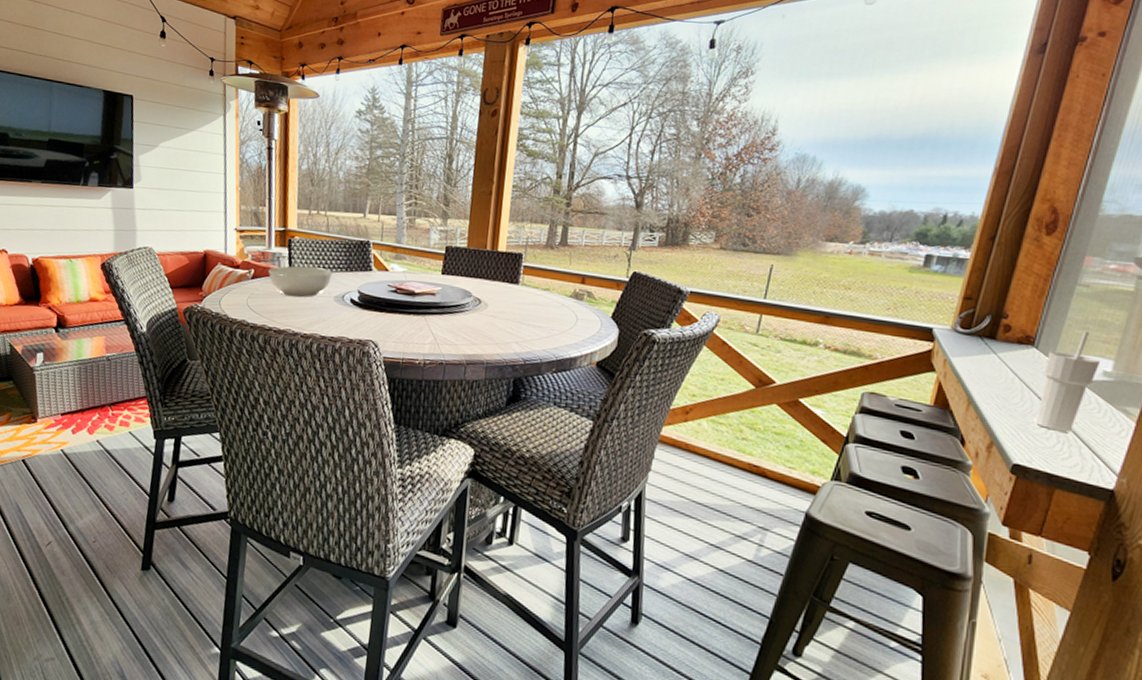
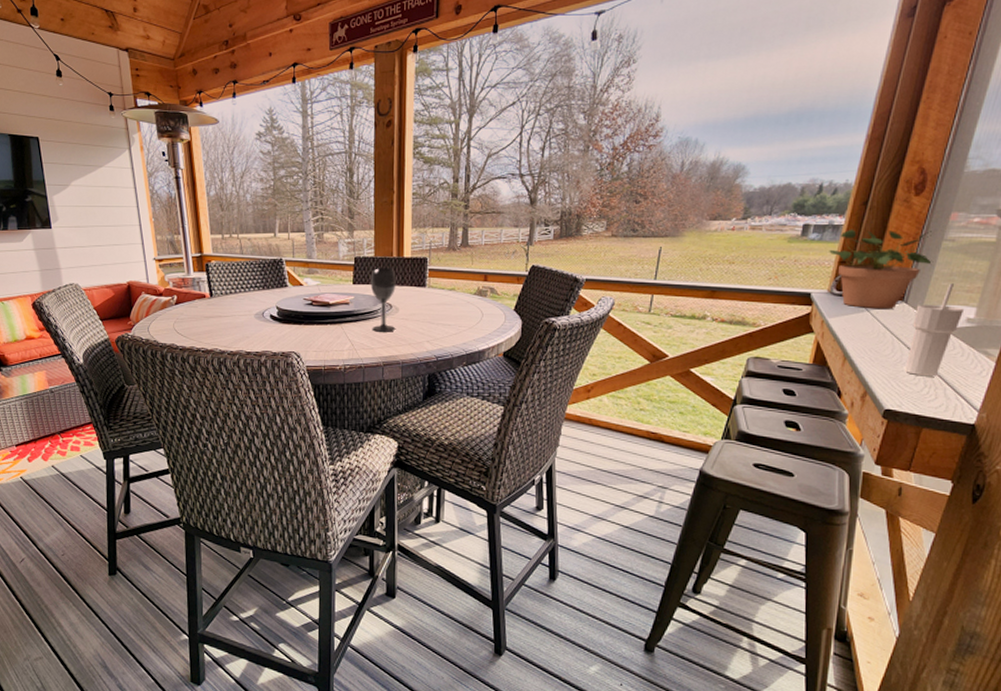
bowl: present [268,265,333,298] -> none [189,288,251,318]
wine glass: none [457,259,488,329] -> present [370,268,396,332]
potted plant: none [953,264,1067,353] -> present [829,229,934,309]

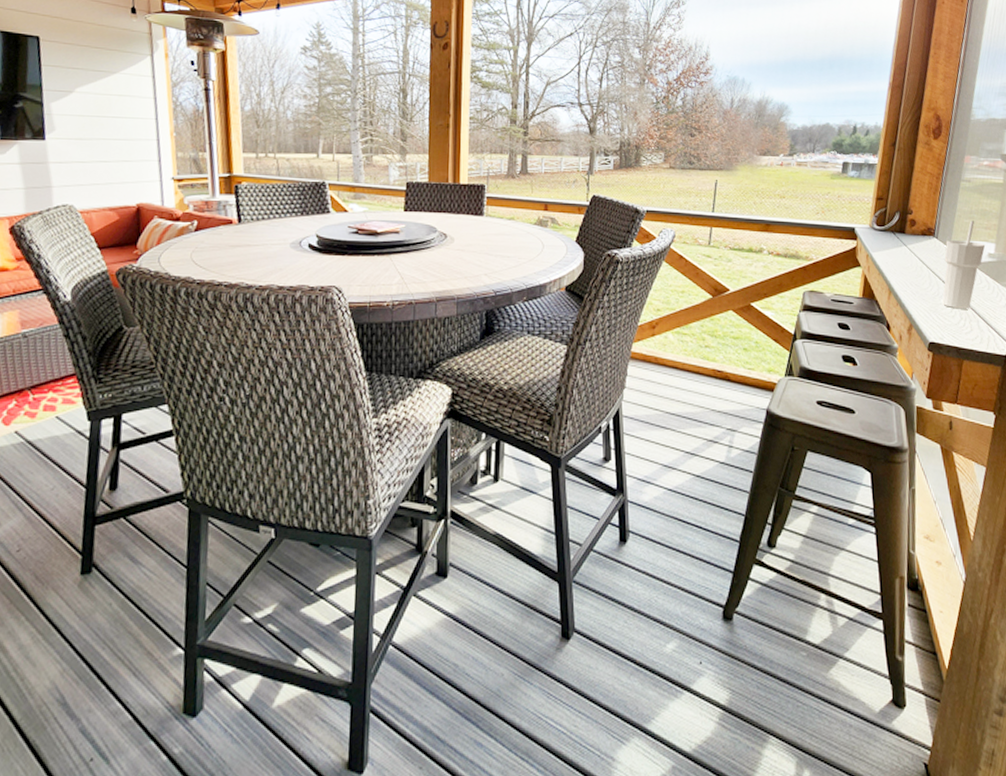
wine glass: present [370,268,396,332] -> none [423,194,452,264]
potted plant: present [829,229,934,309] -> none [867,168,955,244]

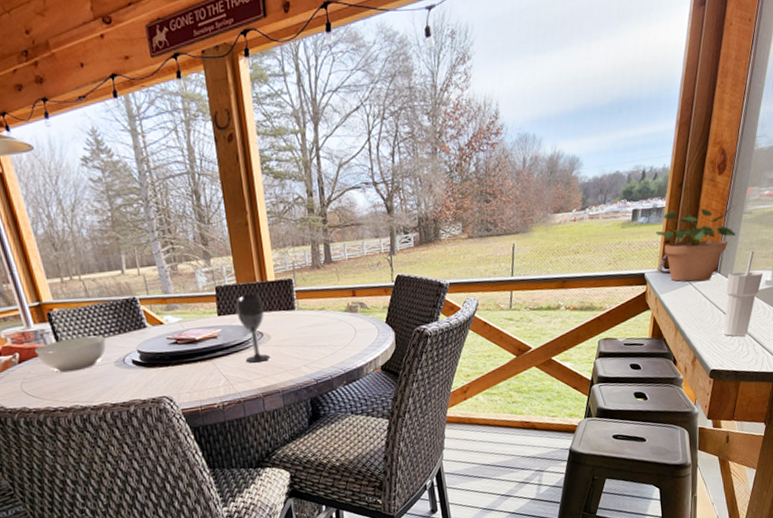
bowl: none [213,213,287,247] -> present [34,335,106,373]
wine glass: none [423,194,452,264] -> present [235,294,269,363]
potted plant: none [867,168,955,244] -> present [656,206,737,282]

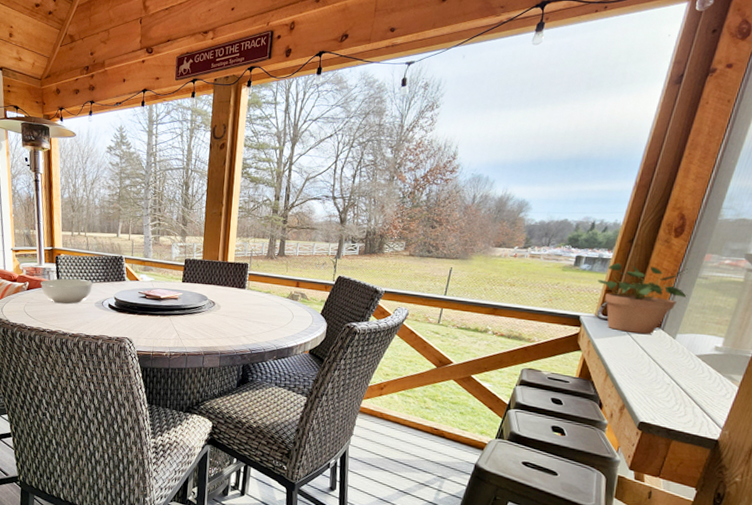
wine glass: present [235,294,269,363] -> none [196,269,220,326]
cup: present [723,251,764,337] -> none [659,315,714,396]

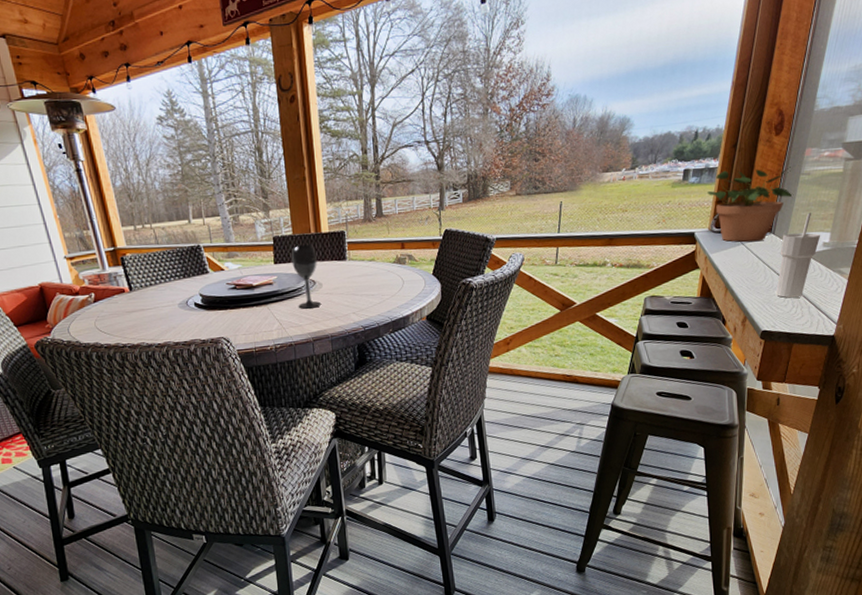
bowl: present [40,278,93,304] -> none [108,279,172,312]
wine glass: none [196,269,220,326] -> present [291,244,321,309]
cup: none [659,315,714,396] -> present [776,213,821,298]

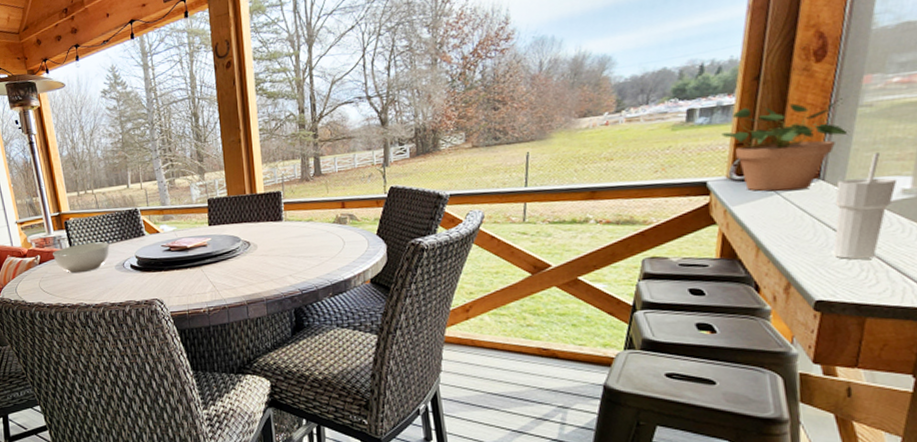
bowl: none [108,279,172,312] -> present [52,242,110,274]
wine glass: present [291,244,321,309] -> none [225,206,255,271]

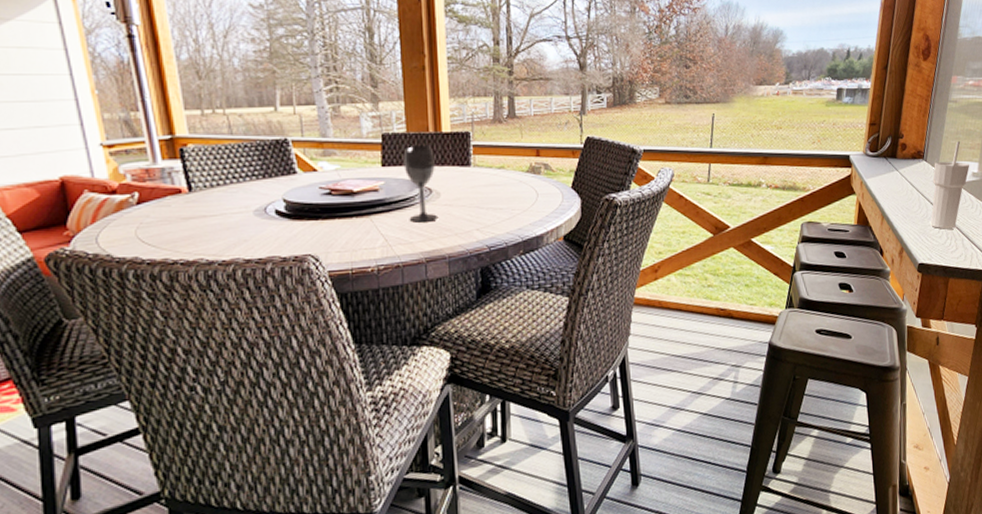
bowl: present [52,242,110,274] -> none [158,178,247,219]
wine glass: none [225,206,255,271] -> present [403,145,437,223]
potted plant: present [721,98,850,192] -> none [861,92,943,168]

